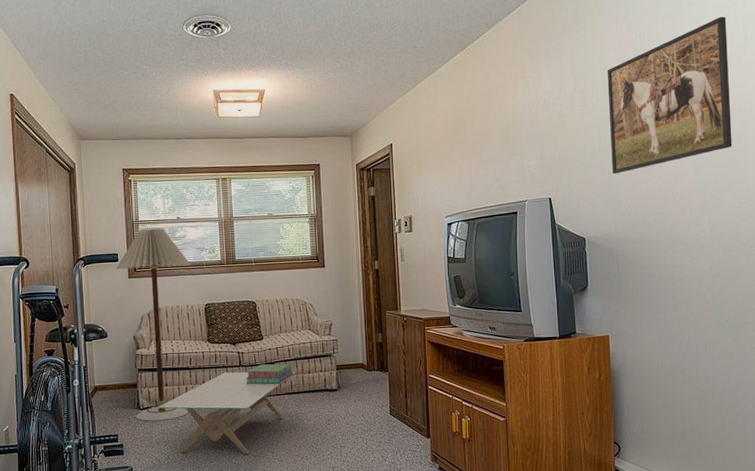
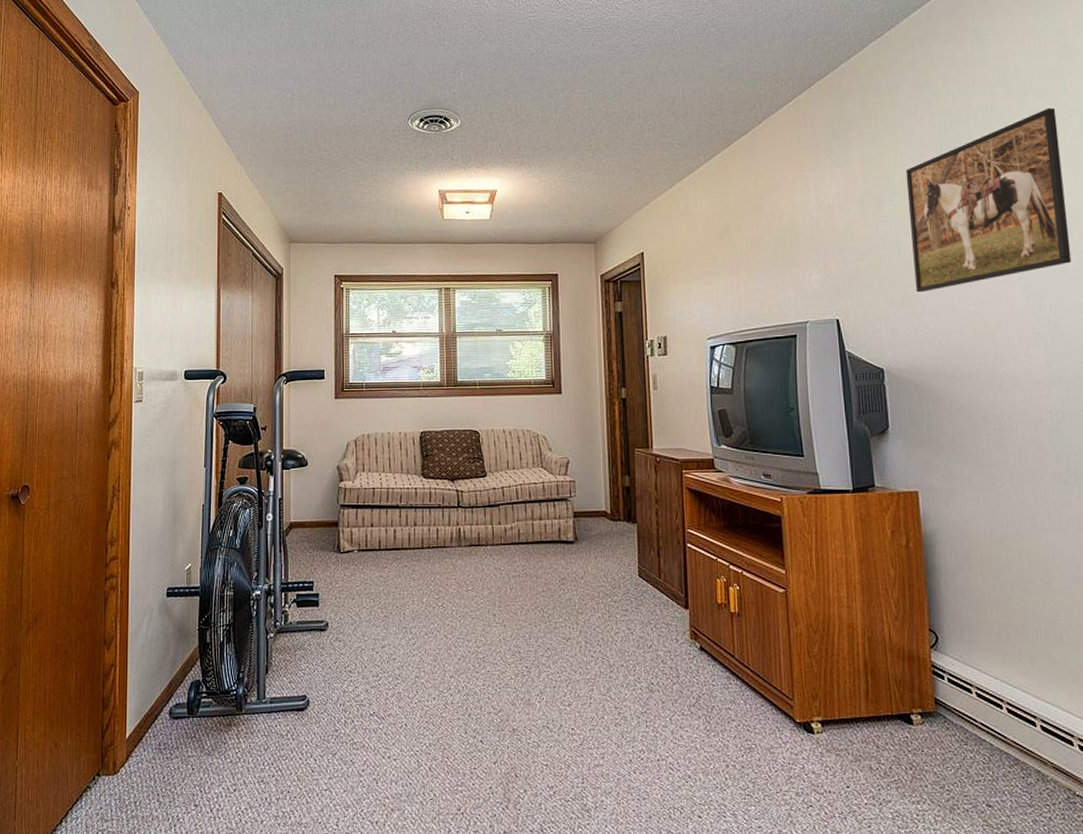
floor lamp: present [115,228,191,421] -> none [321,343,407,567]
coffee table: present [157,371,296,455] -> none [360,514,524,616]
stack of books: present [245,364,294,385] -> none [464,506,522,531]

